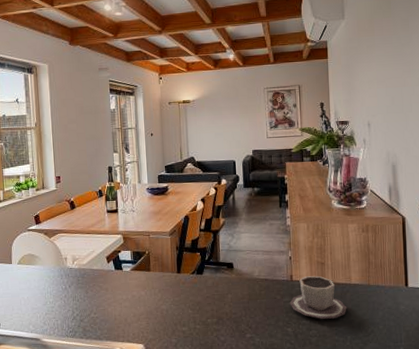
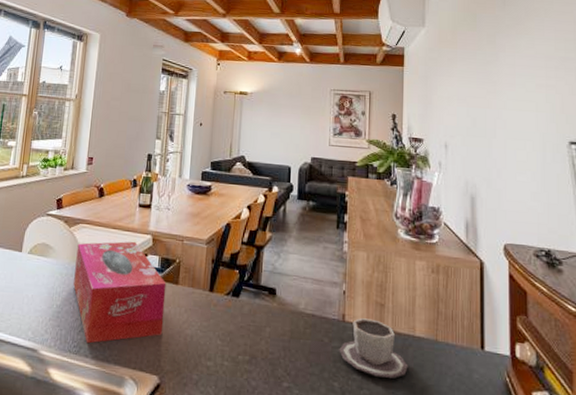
tissue box: none [59,241,143,328] -> present [73,241,167,344]

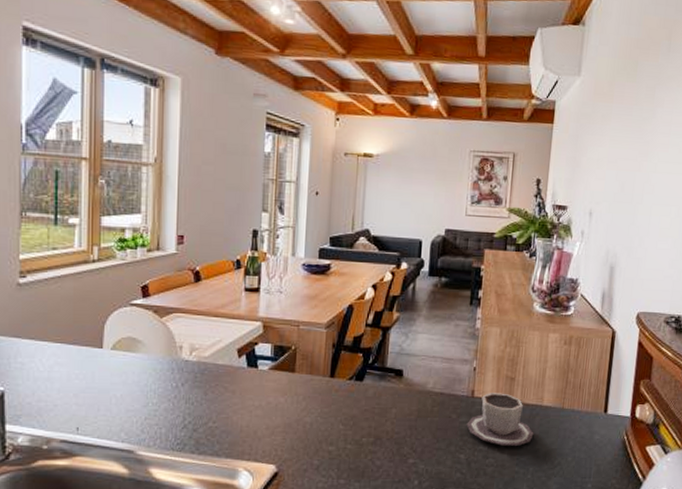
tissue box: present [73,241,167,344] -> none [171,329,281,440]

